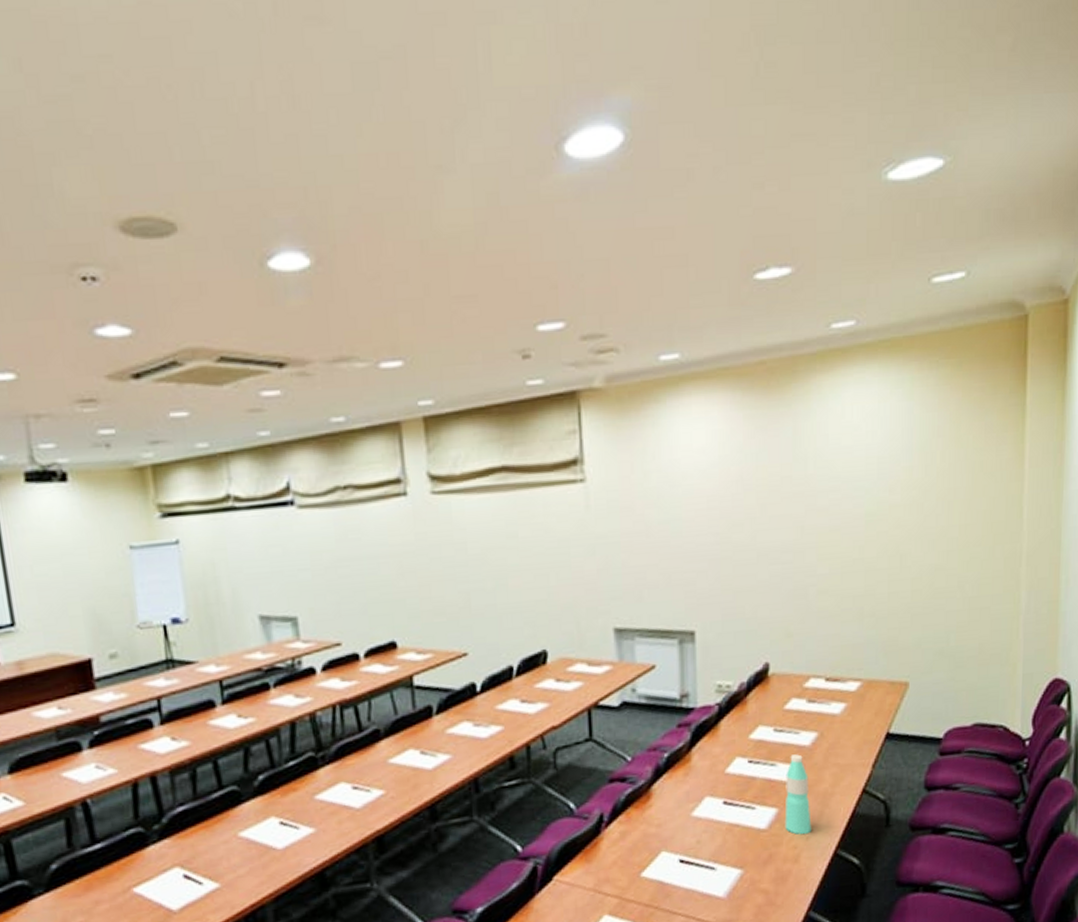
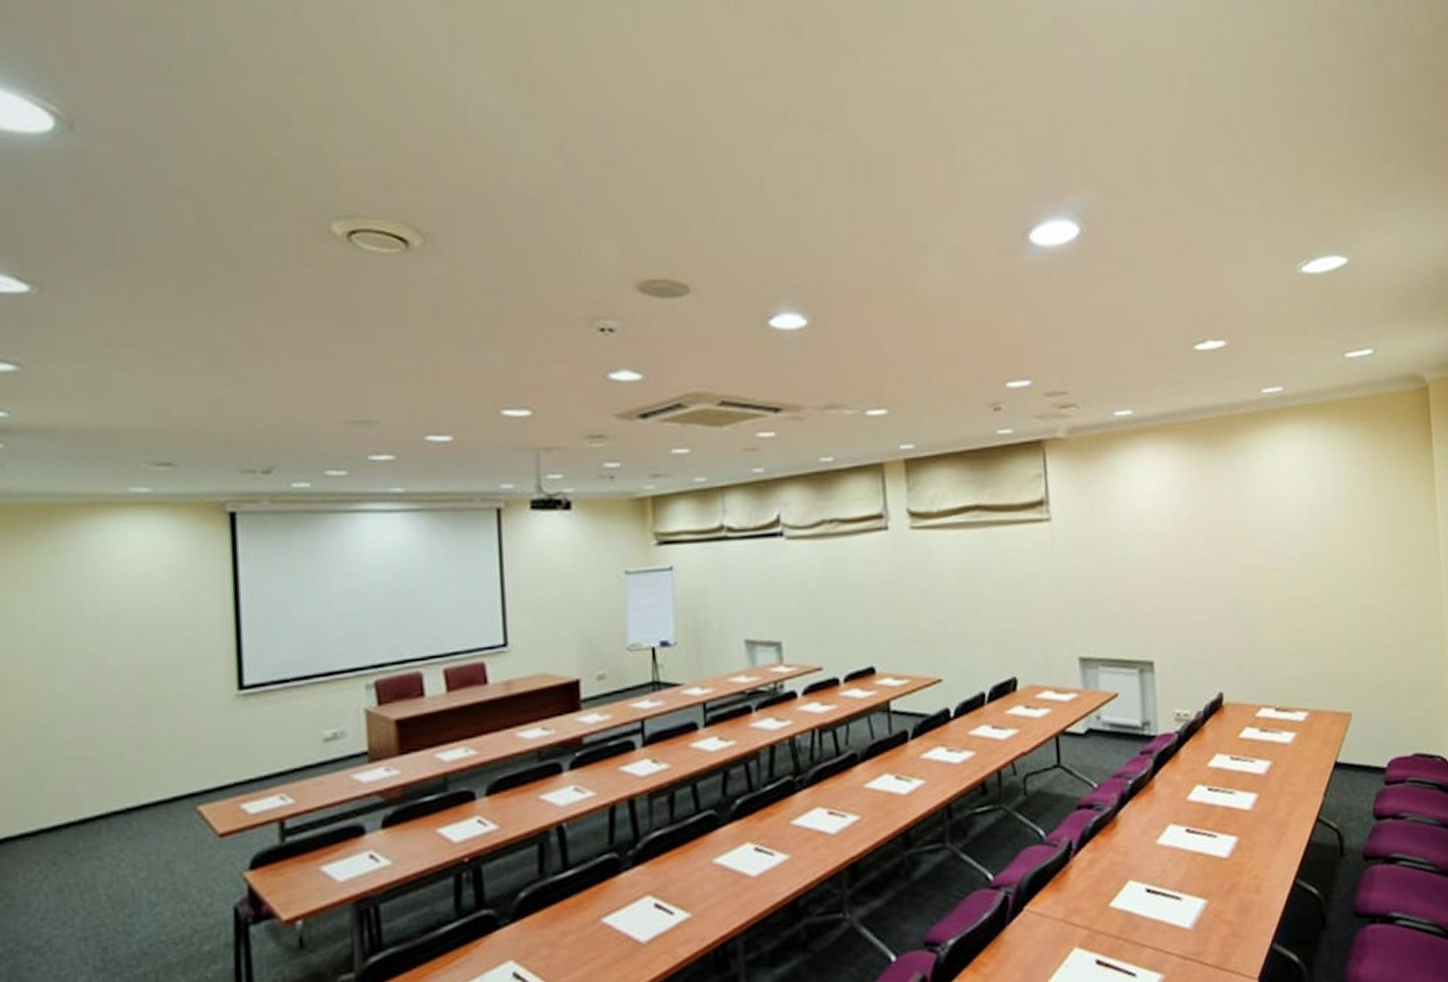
water bottle: present [784,754,812,835] -> none [1243,782,1271,864]

